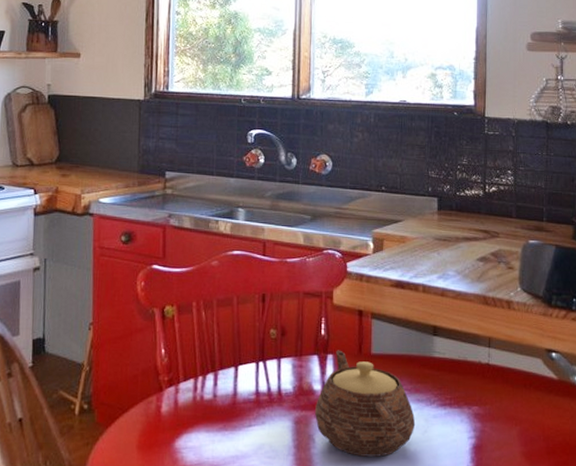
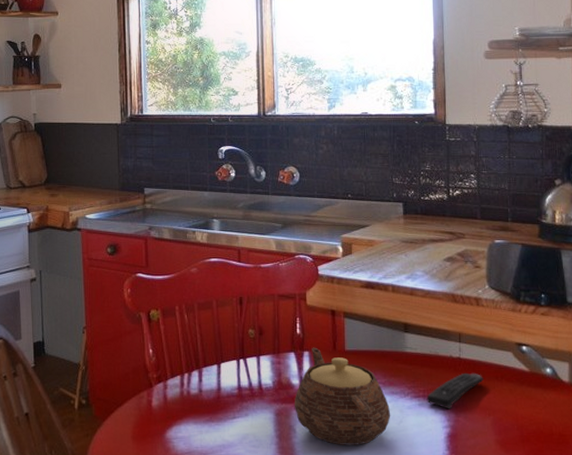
remote control: none [453,379,513,419] -> present [426,372,485,409]

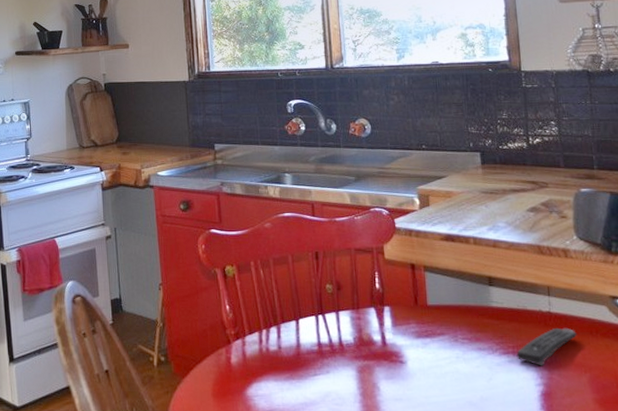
teapot: present [294,347,391,445] -> none [376,302,480,404]

